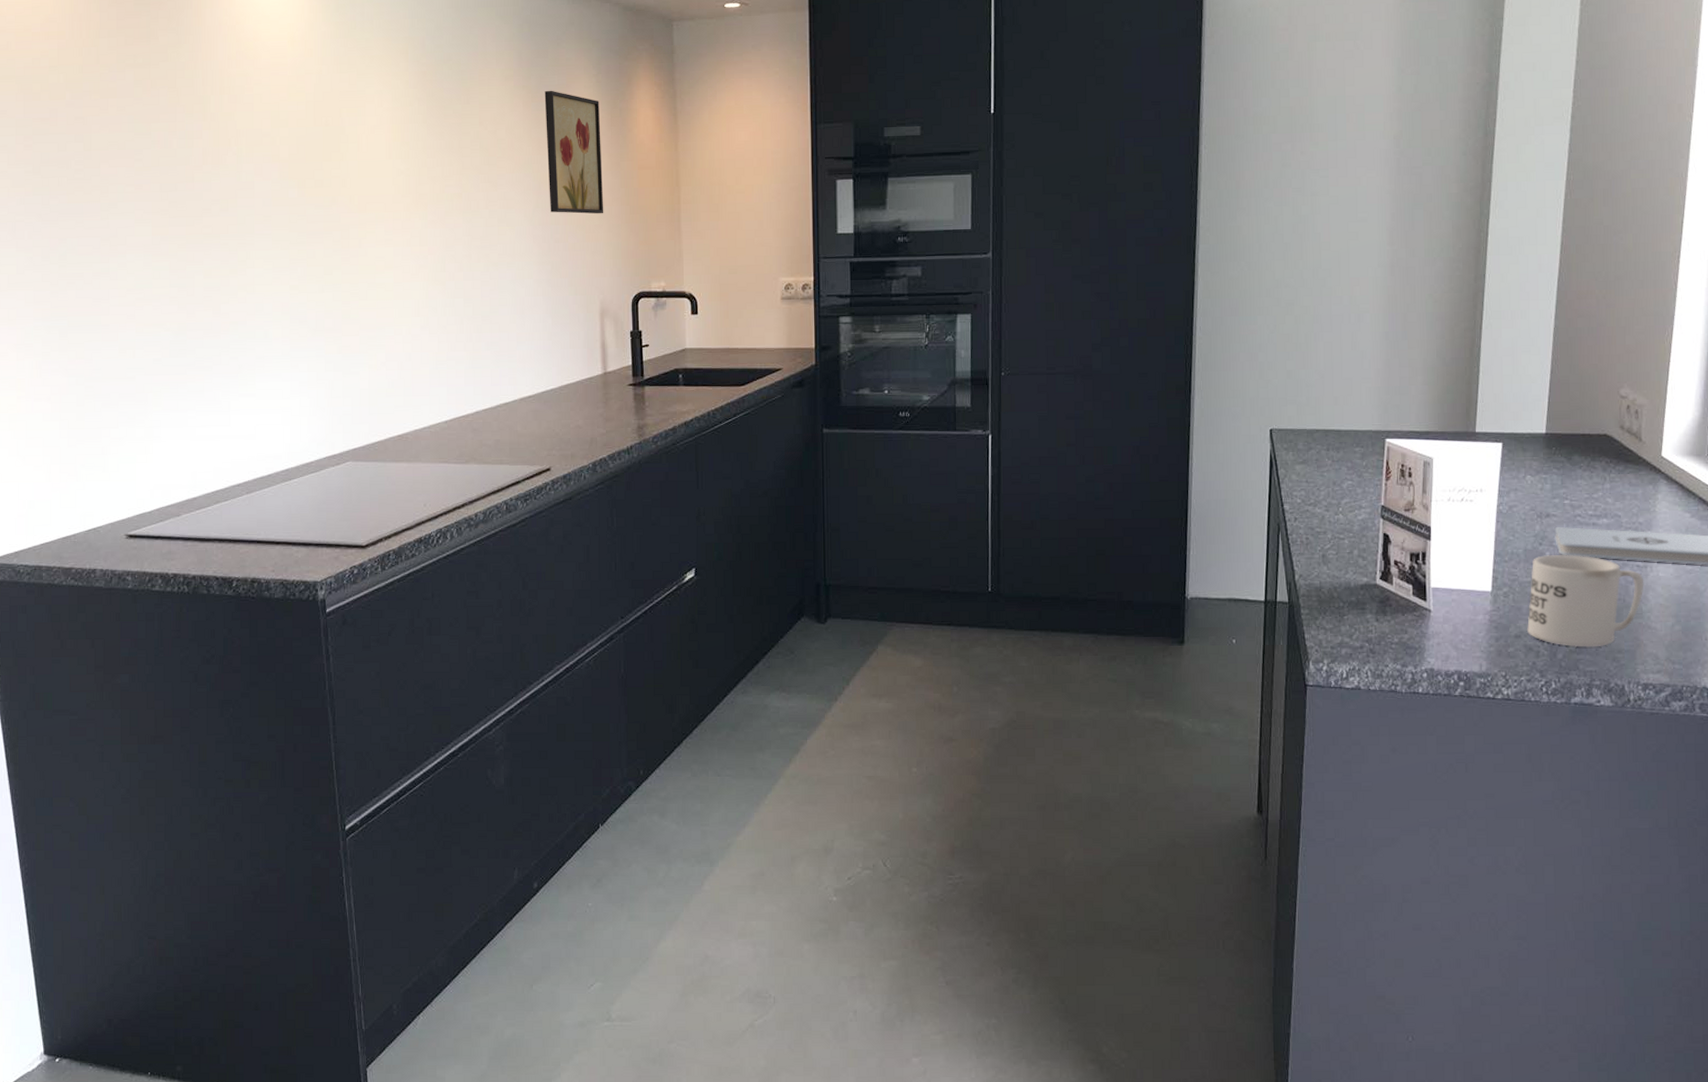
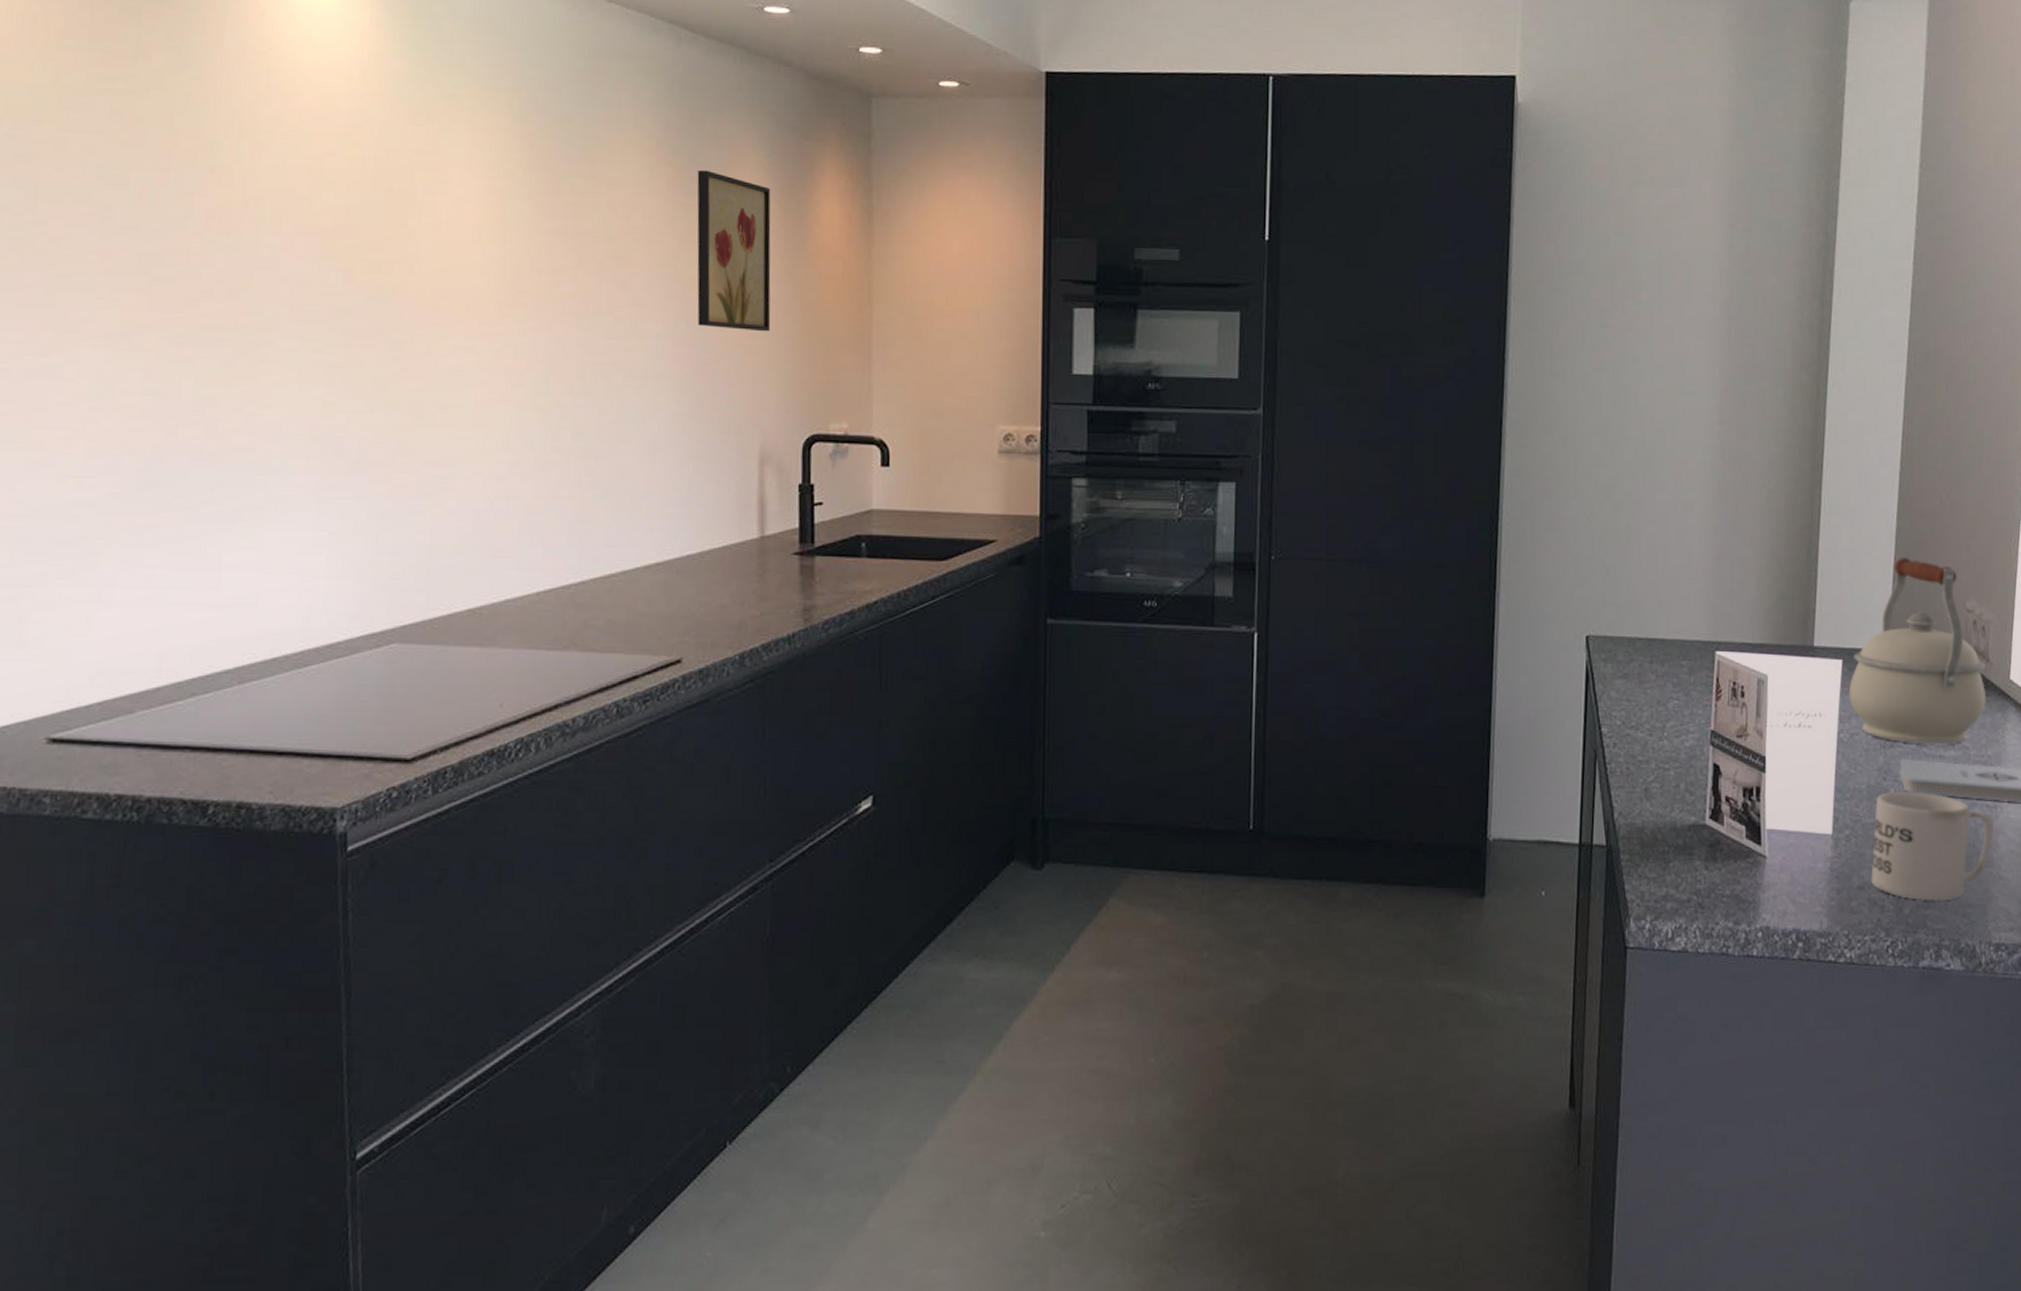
kettle: none [1508,353,1639,514] -> present [1848,558,1987,745]

